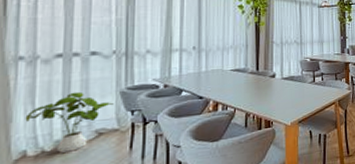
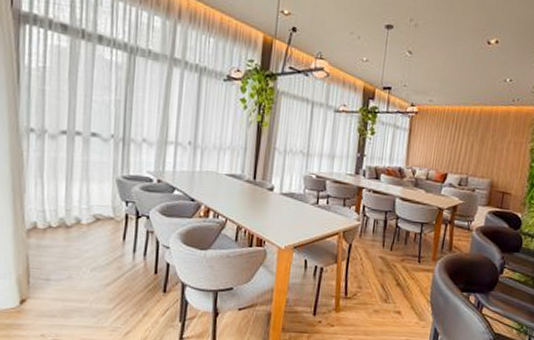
house plant: present [25,91,114,153] -> none [35,172,110,232]

